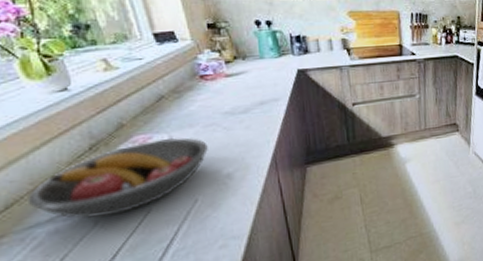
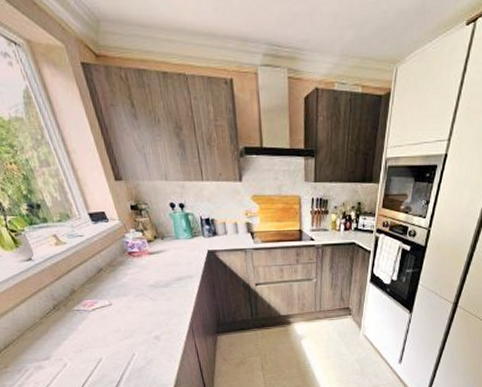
fruit bowl: present [27,137,208,219] -> none [17,304,139,361]

